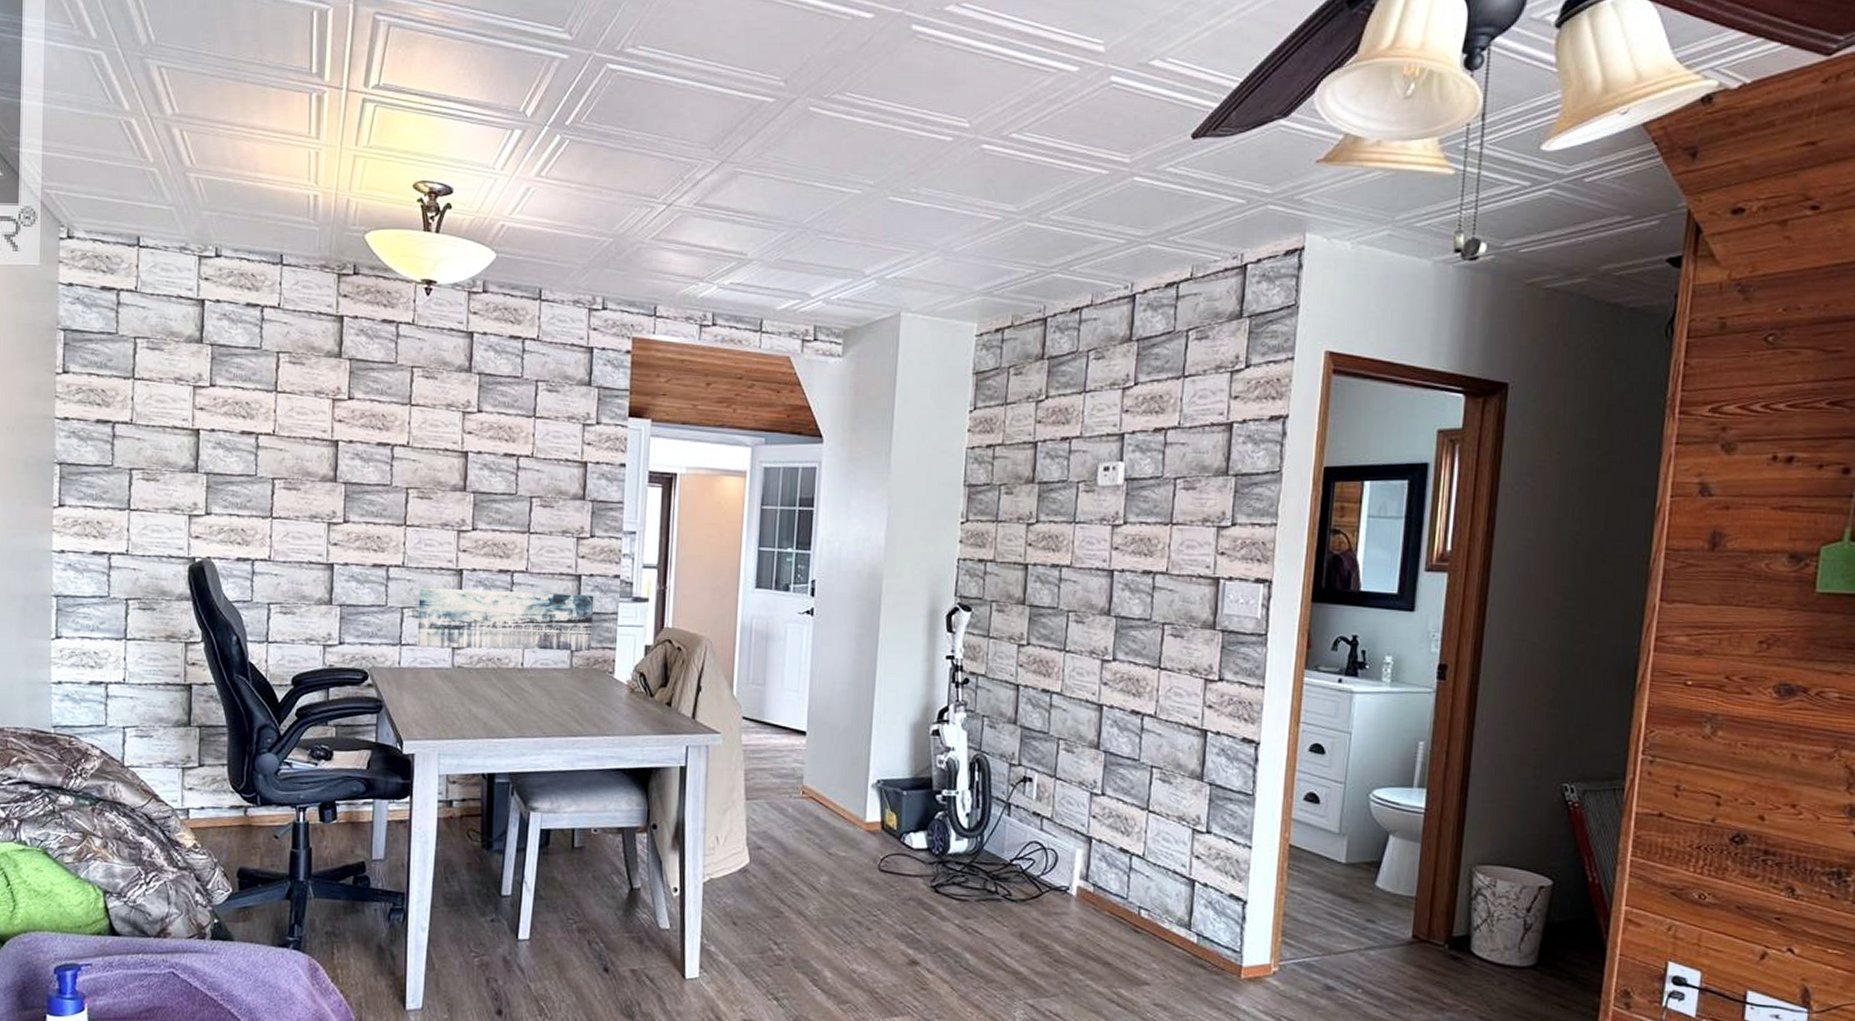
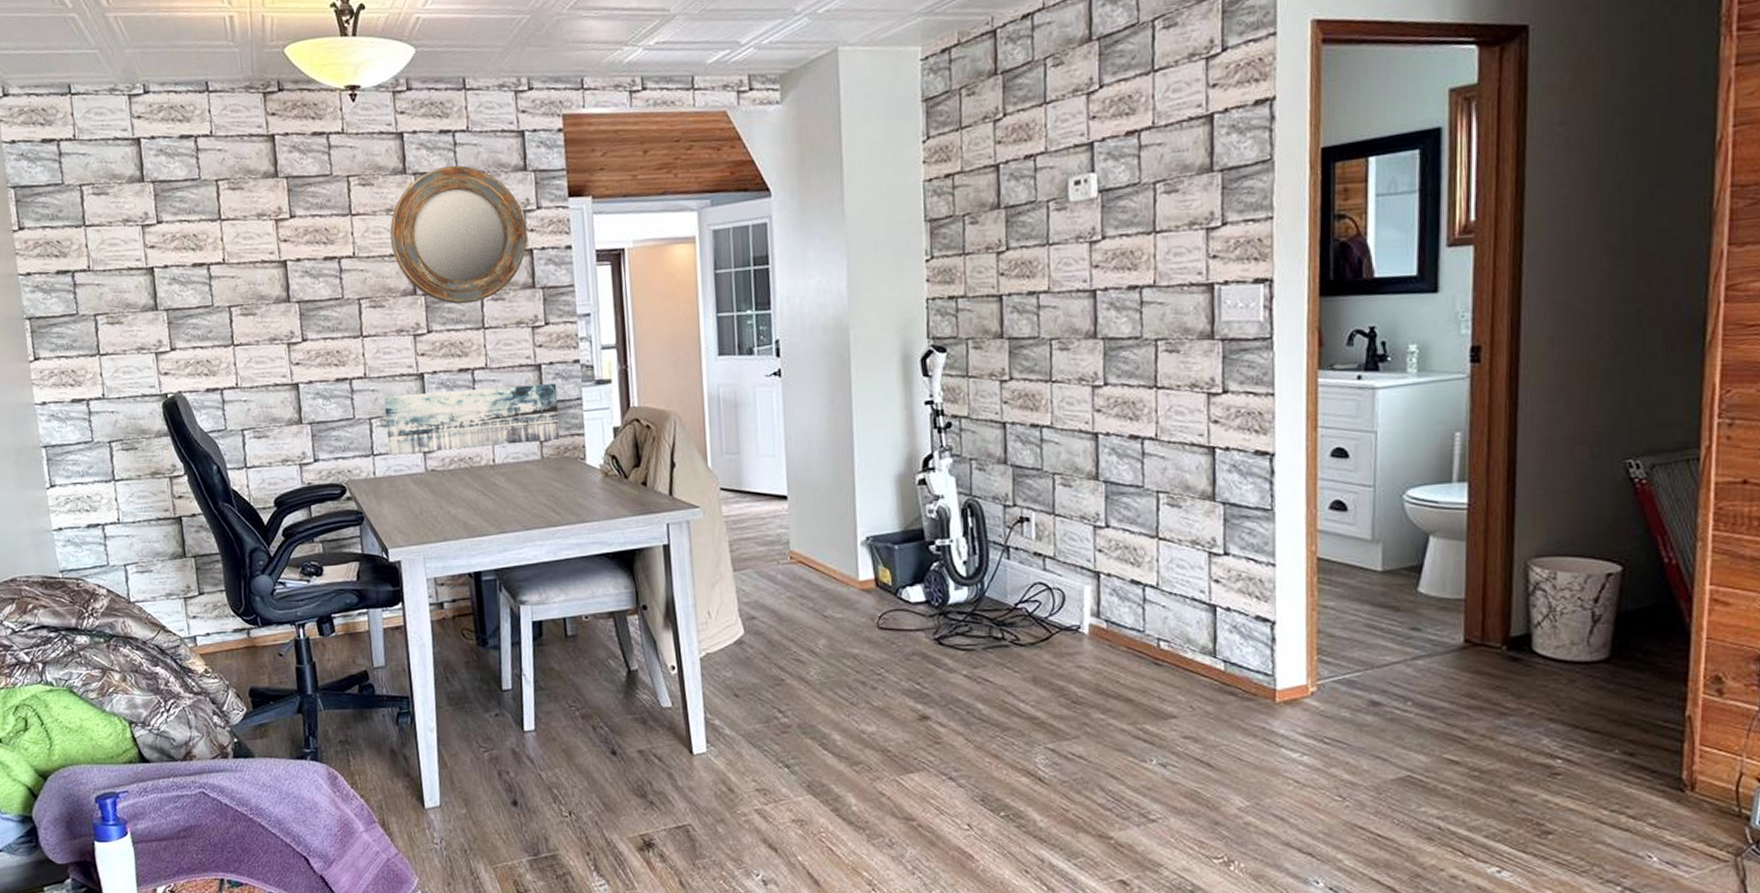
home mirror: none [447,370,584,507] -> present [389,165,528,305]

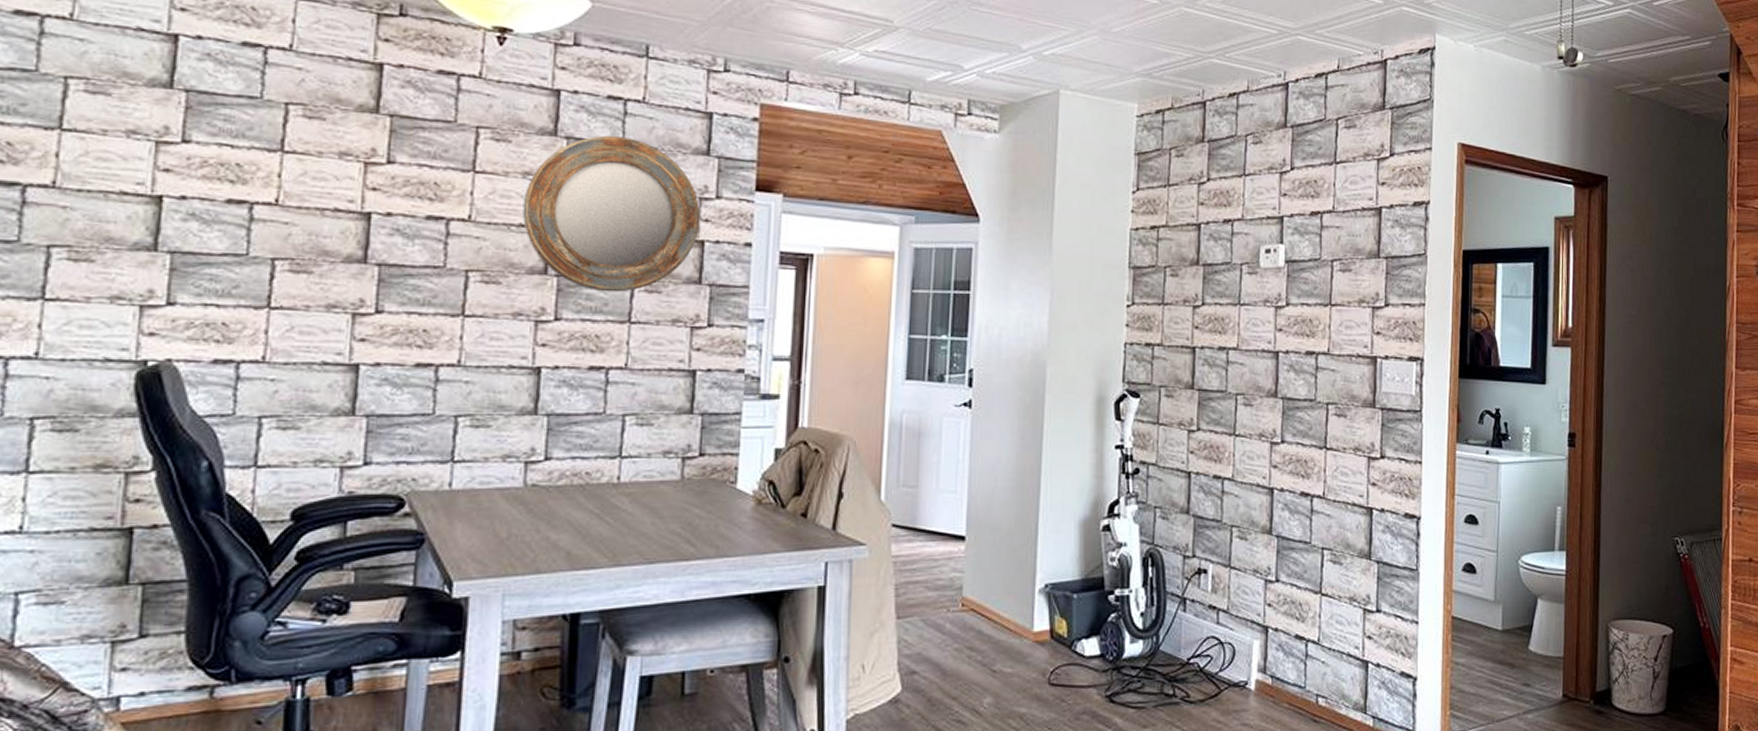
wall art: present [383,383,560,455] -> none [476,391,712,462]

